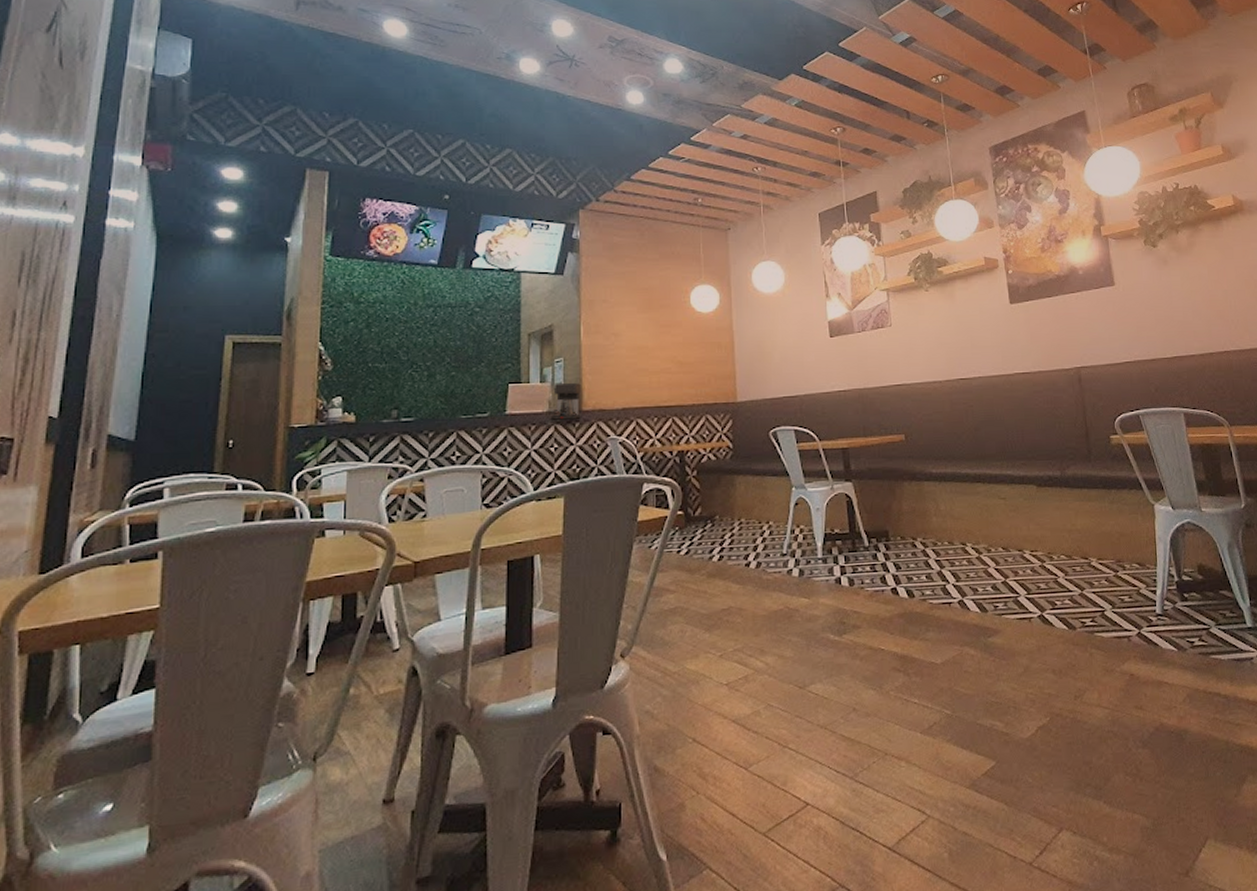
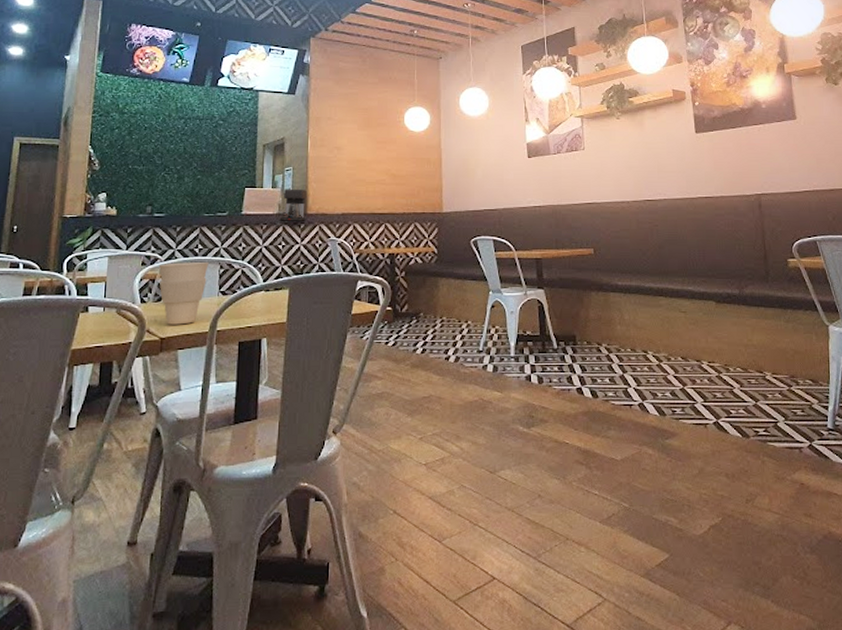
cup: none [408,470,468,546] -> present [158,261,209,325]

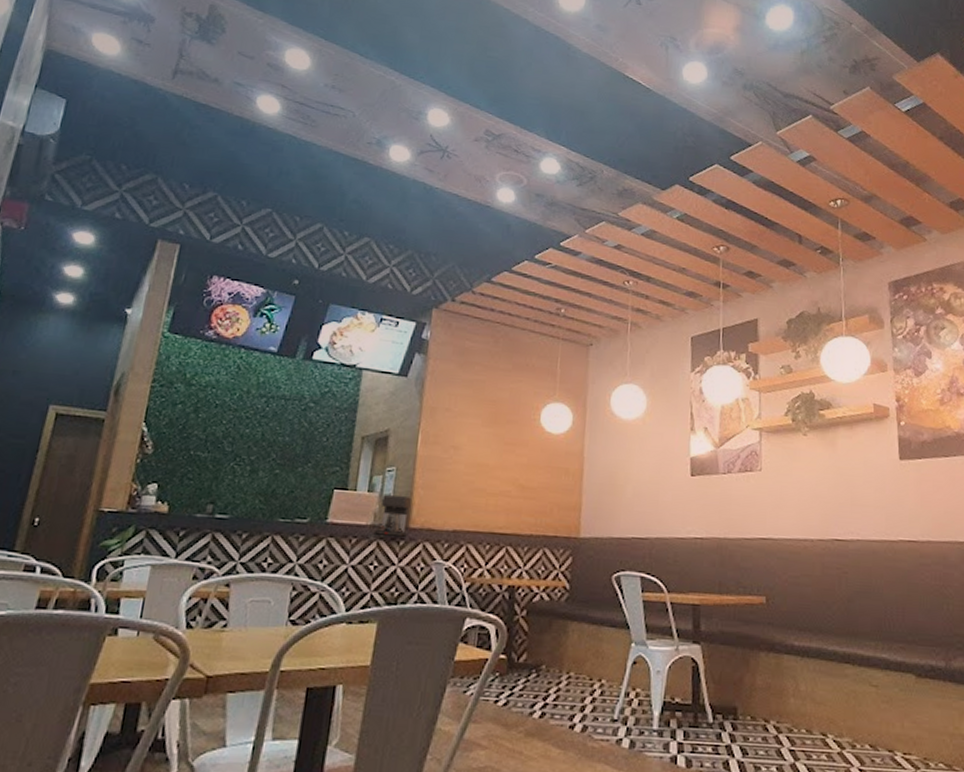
cup: present [158,261,209,325] -> none [212,579,278,661]

